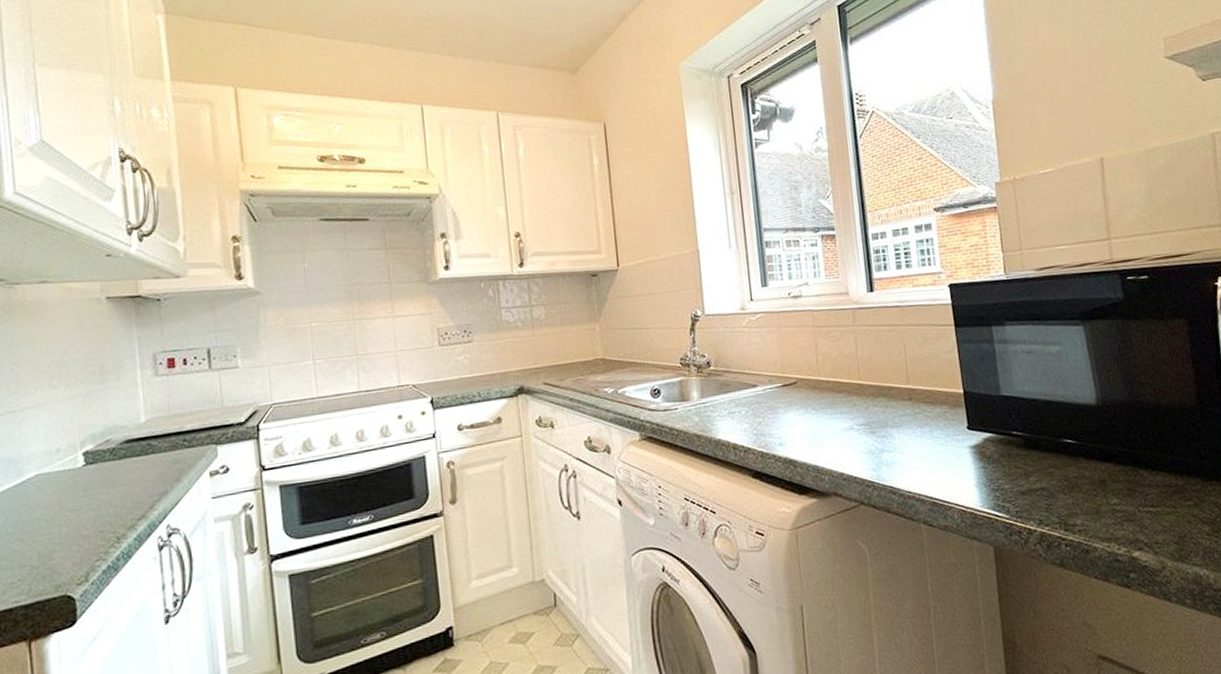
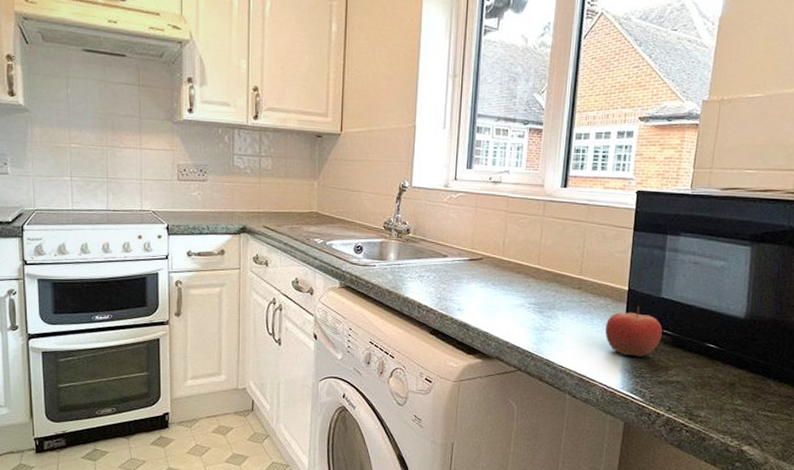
fruit: none [947,409,1013,468] -> present [605,306,663,357]

